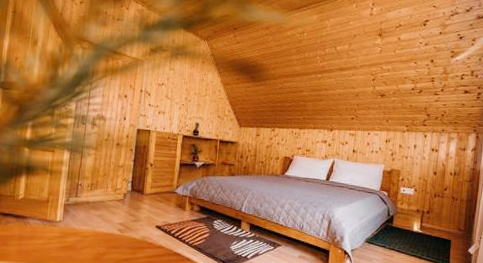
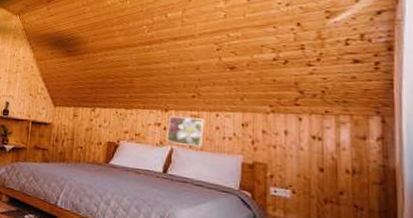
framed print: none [330,134,360,160] -> present [167,116,205,148]

